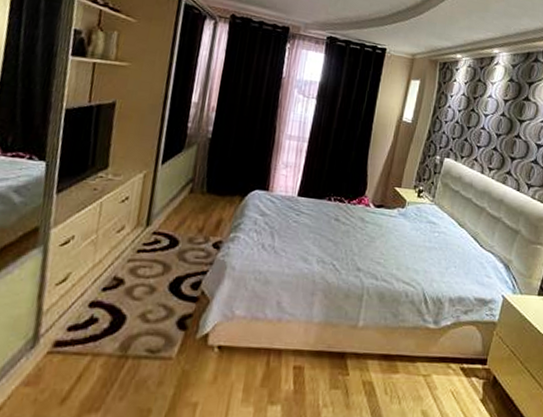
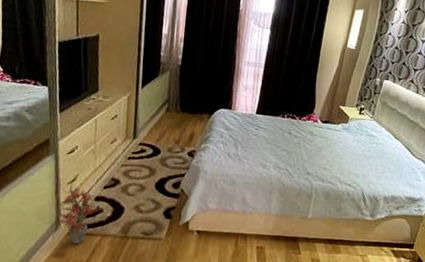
potted plant: none [36,281,98,368] -> present [56,181,103,245]

